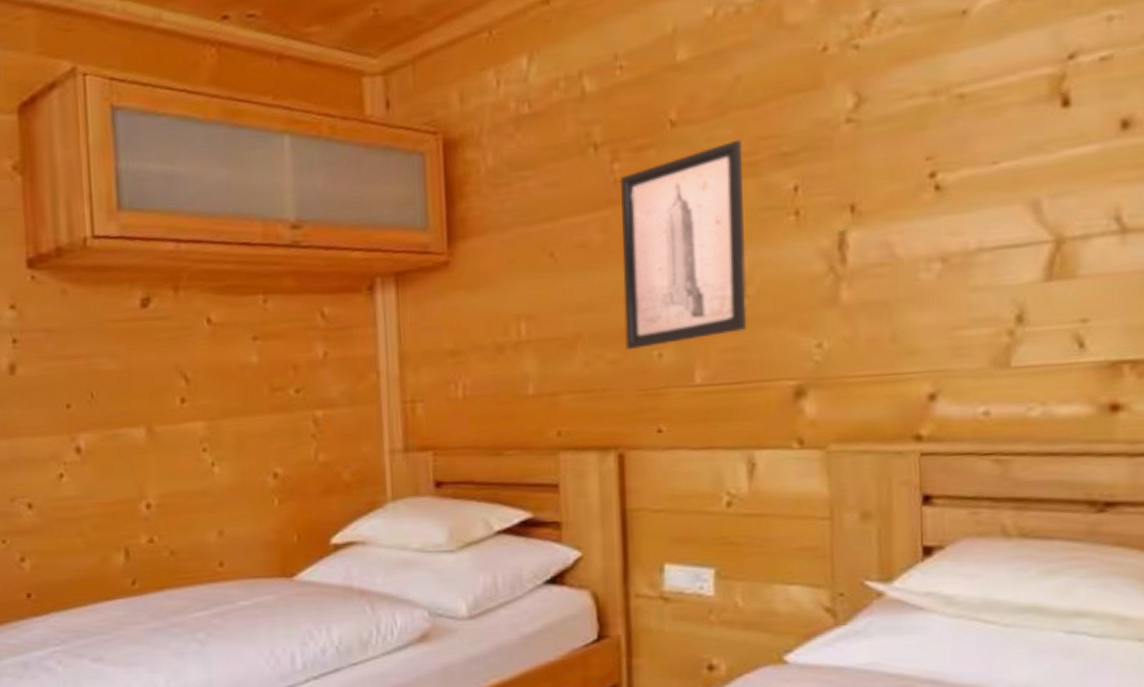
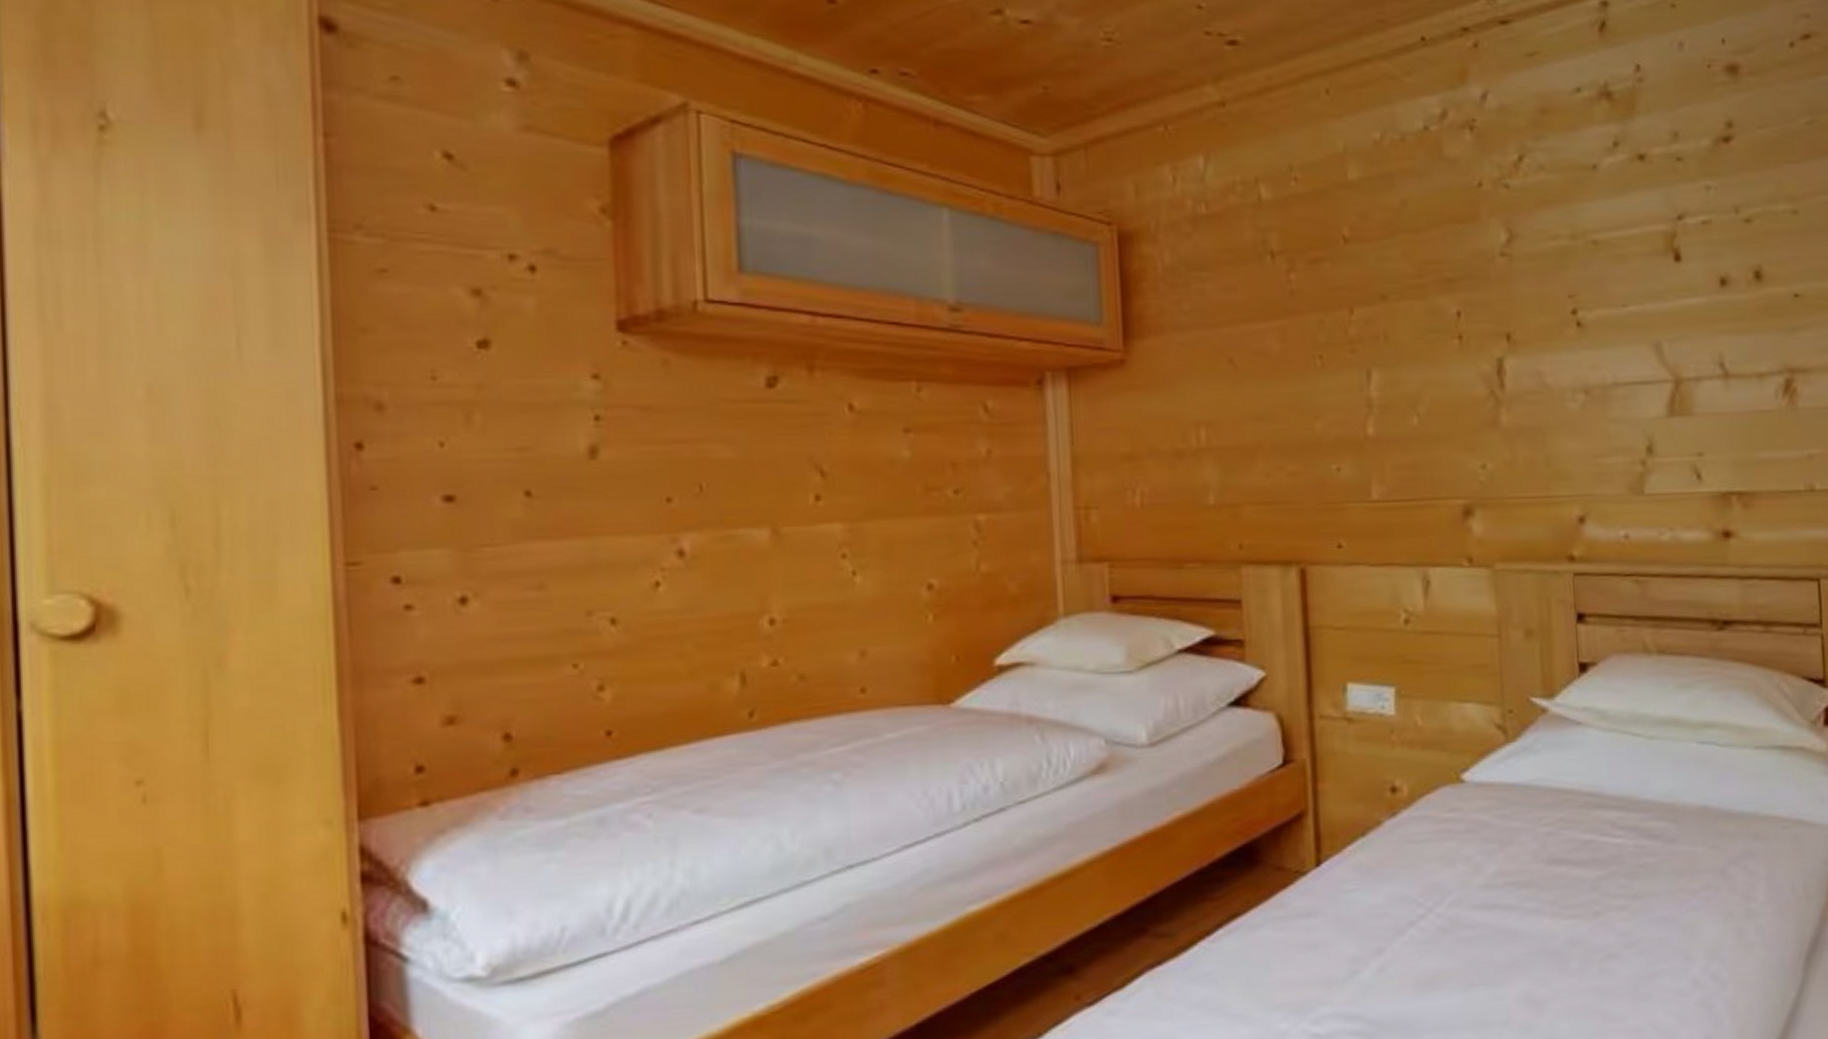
wall art: present [619,139,747,349] -> none [1296,262,1419,462]

